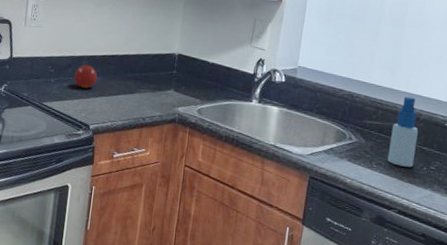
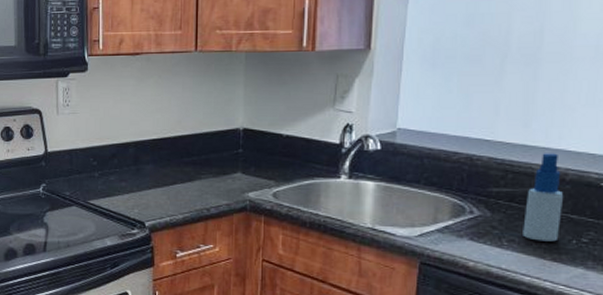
fruit: present [74,63,98,88] -> none [121,150,148,180]

